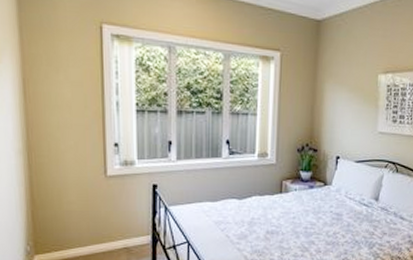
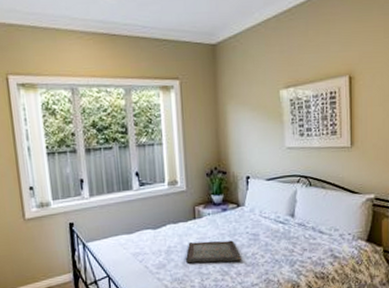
serving tray: none [268,216,324,239] -> present [186,240,243,264]

